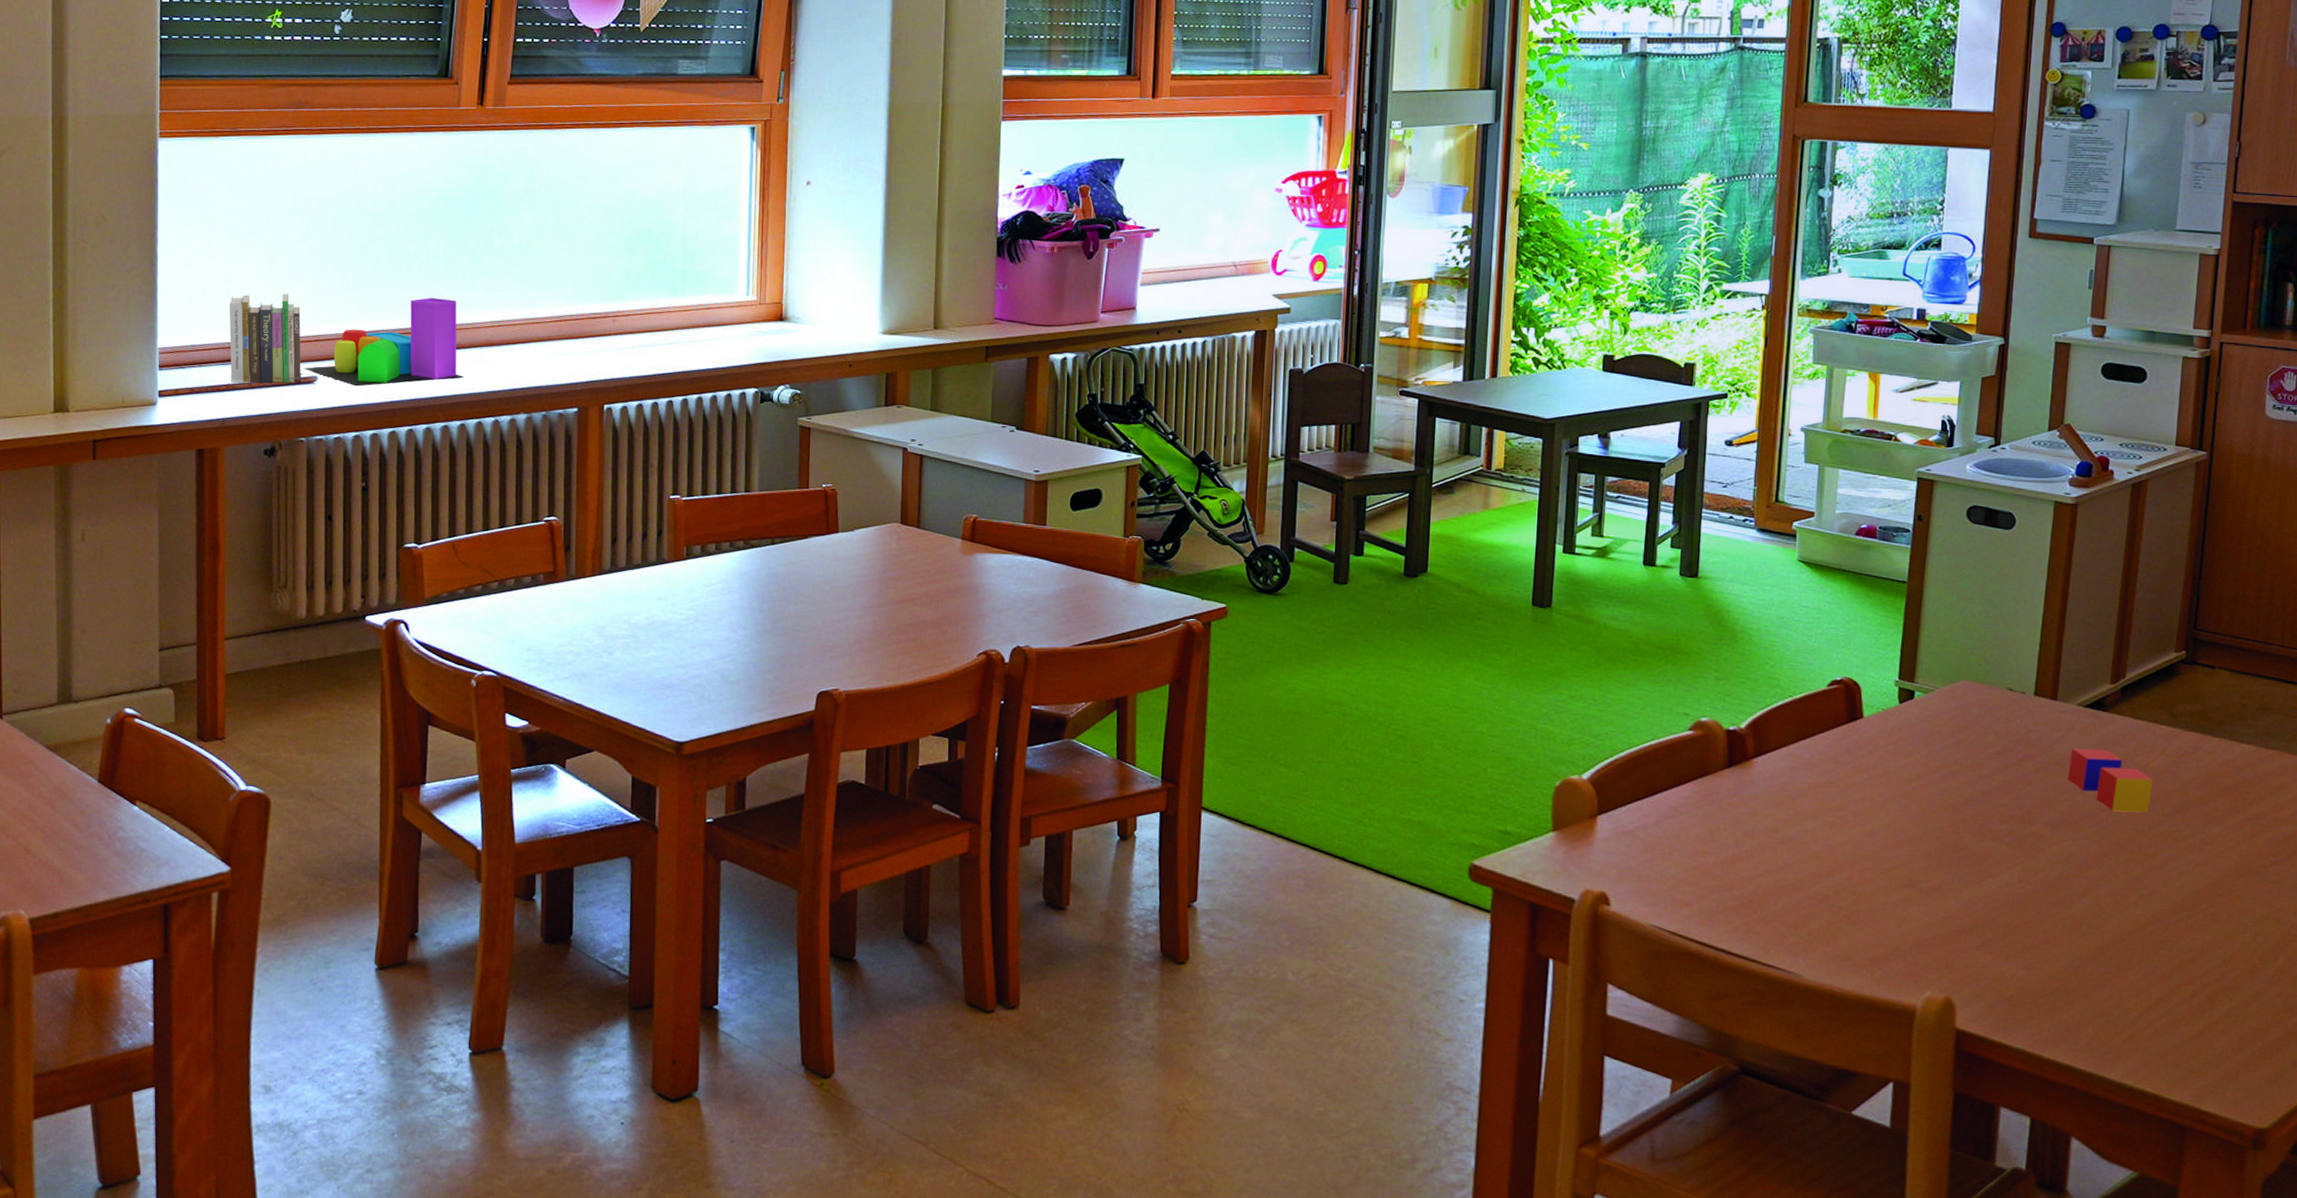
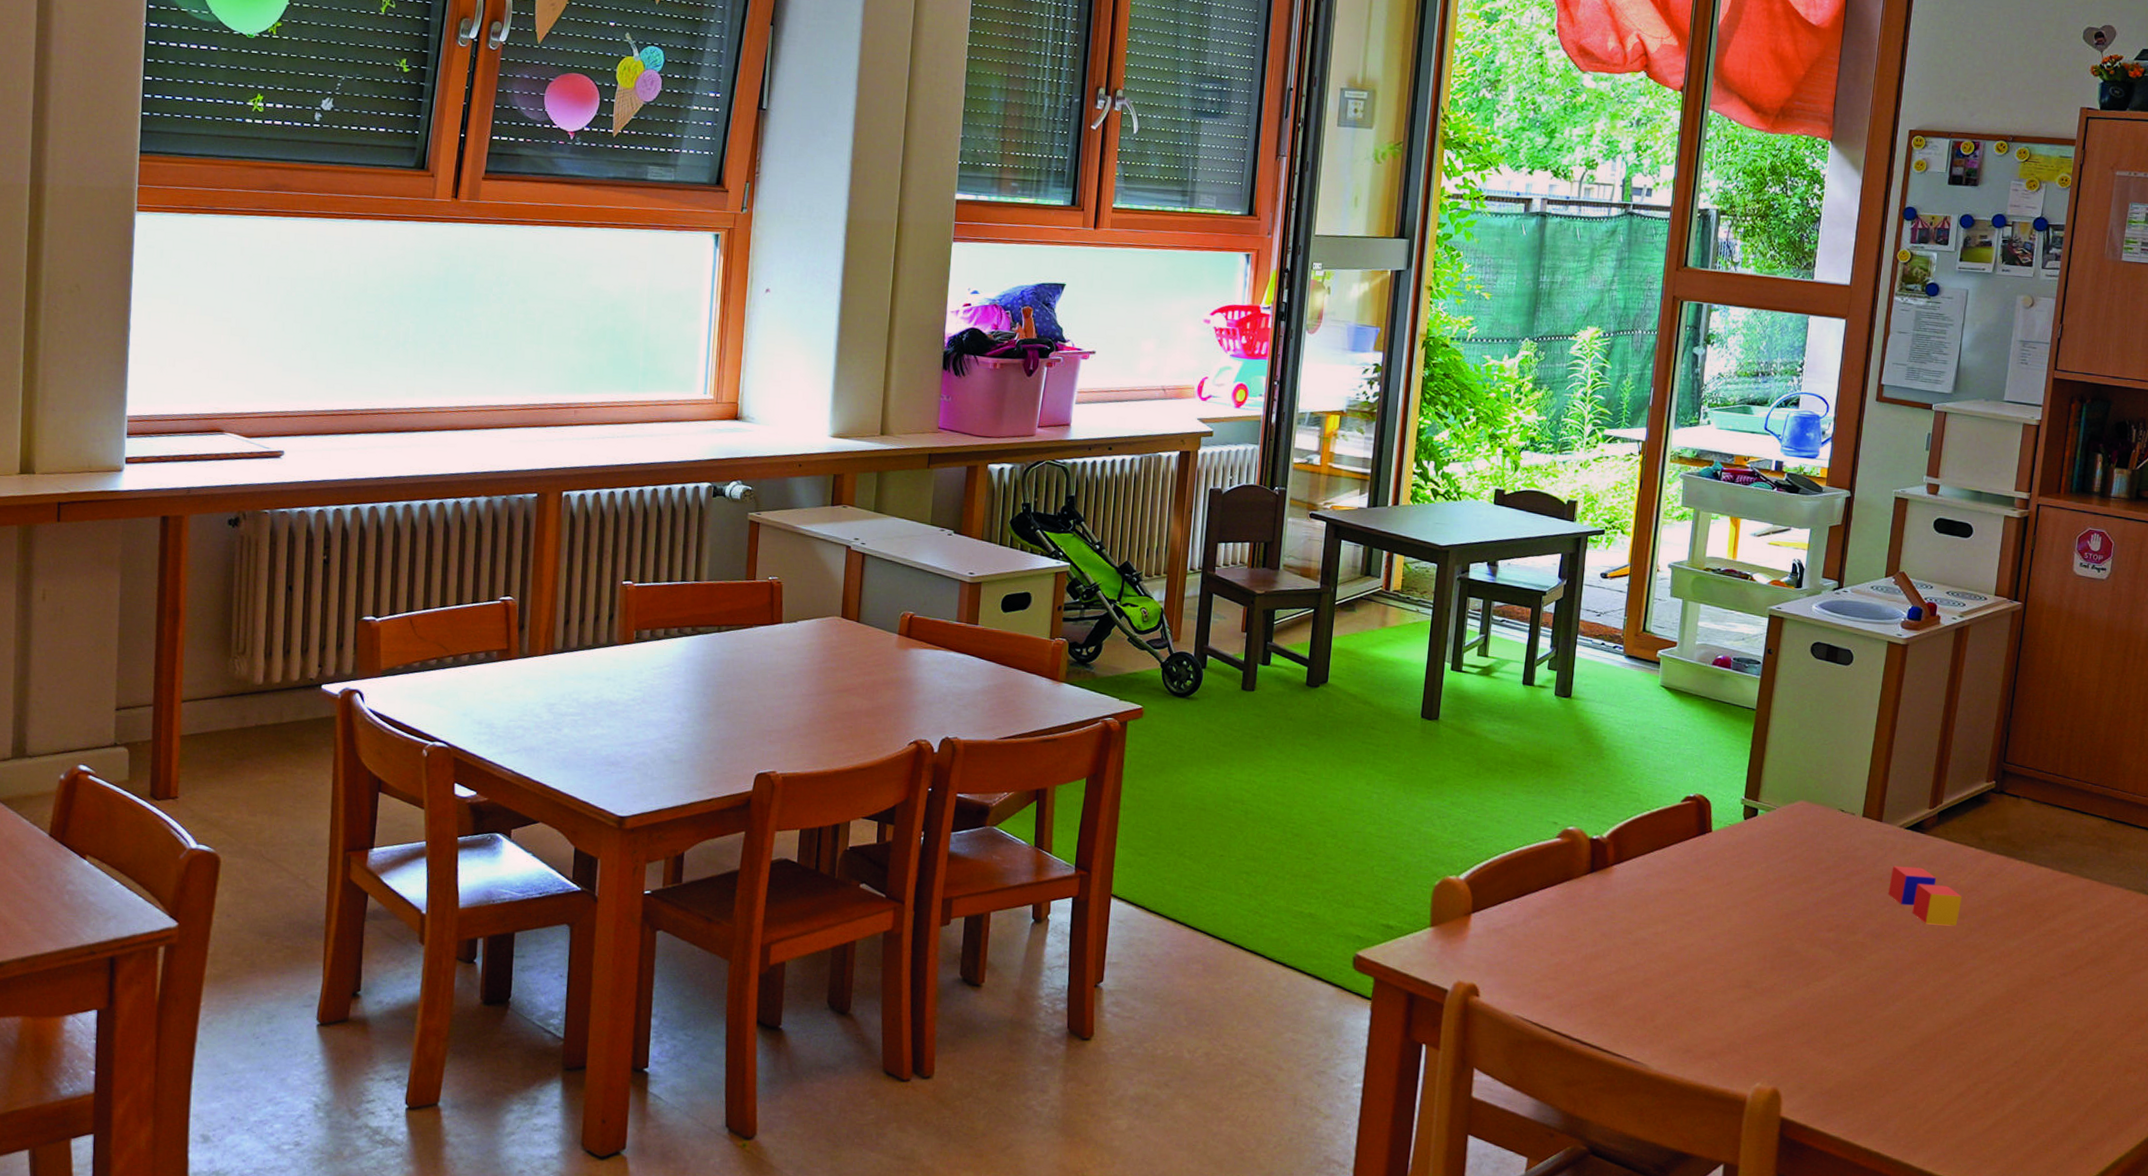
books: present [229,293,301,384] -> none [198,368,270,457]
toy blocks: present [303,298,464,386] -> none [270,380,427,462]

